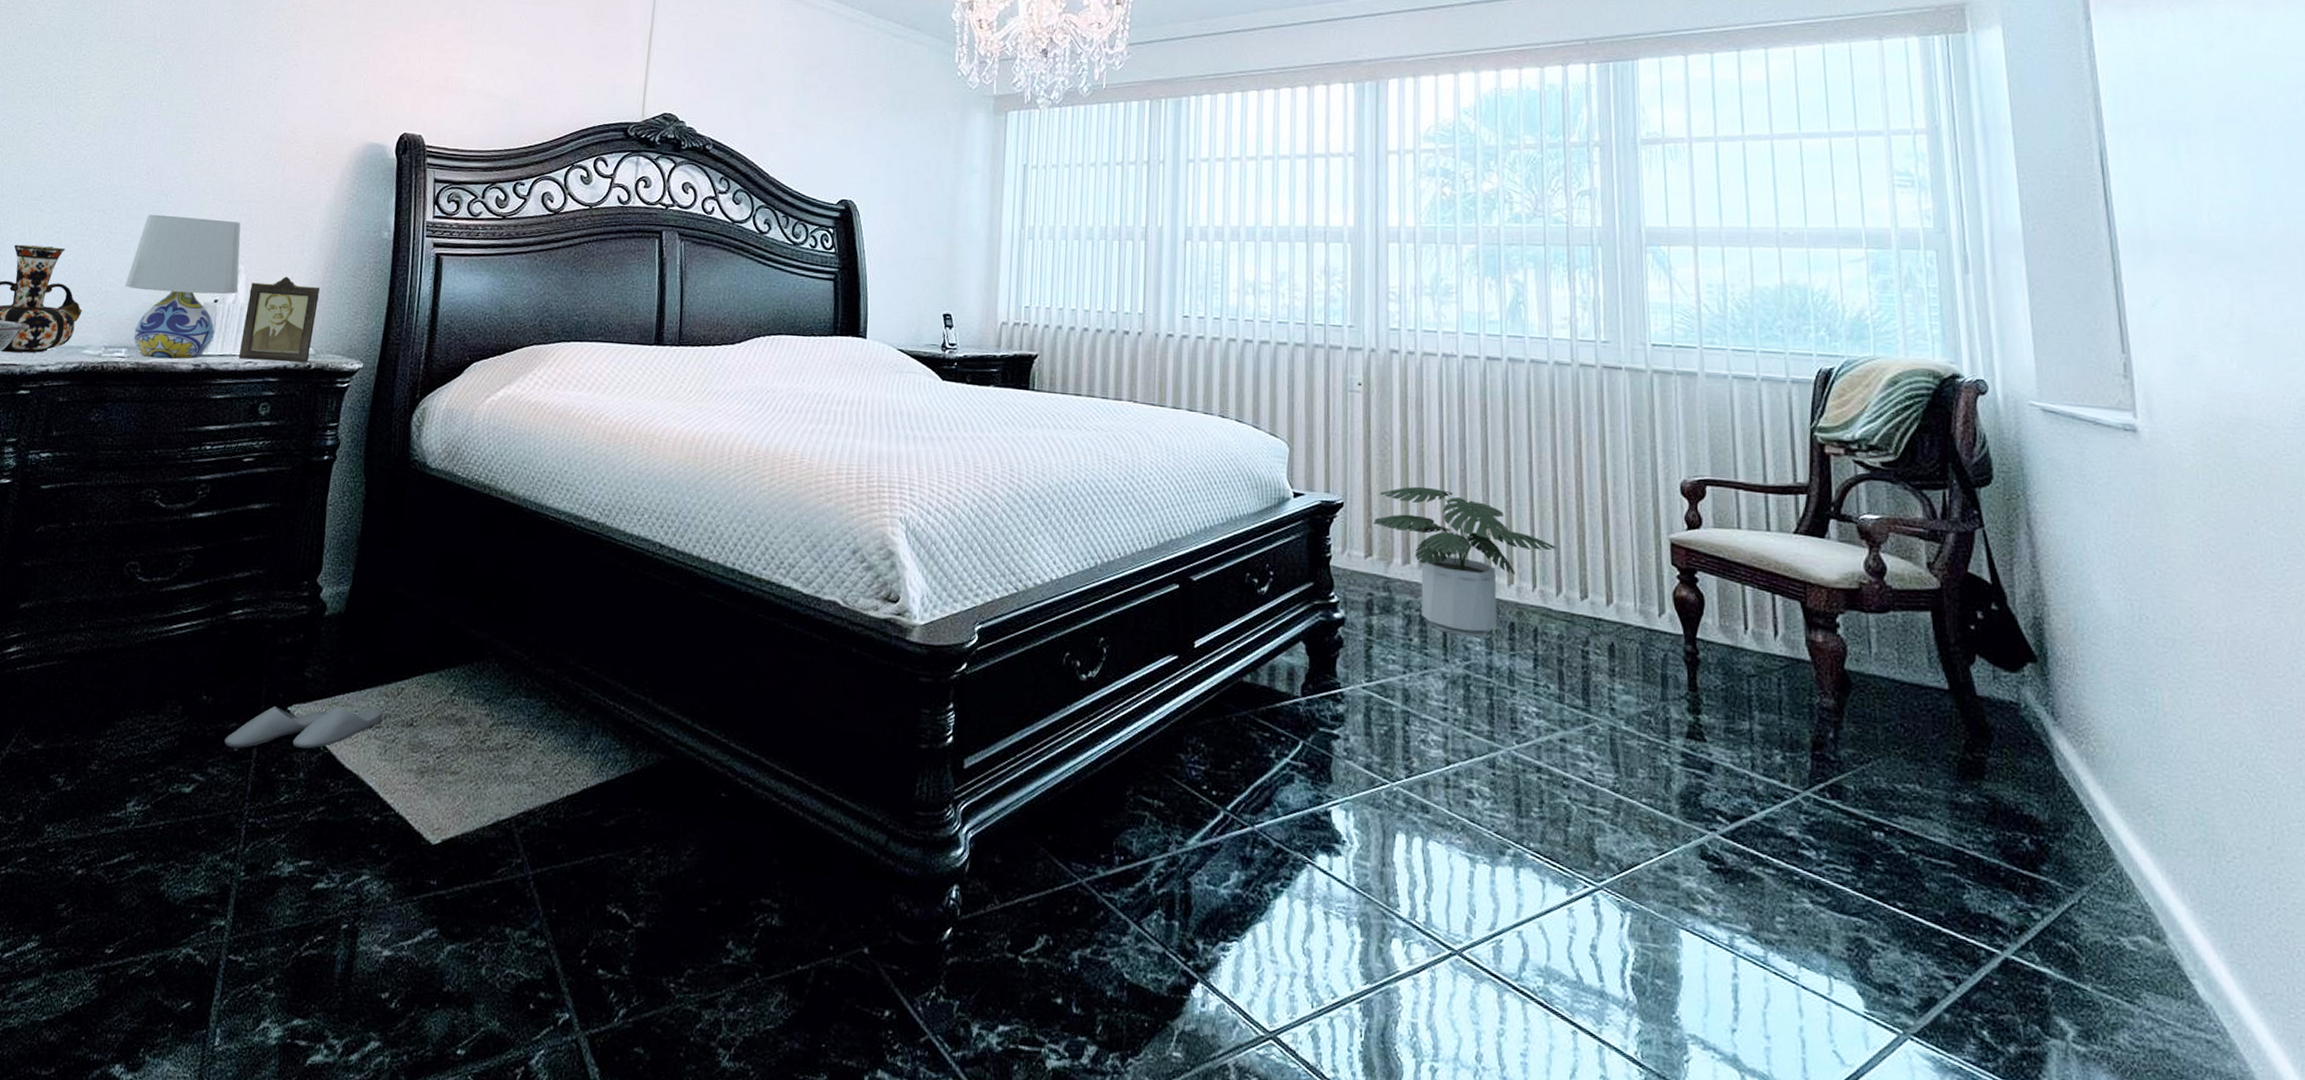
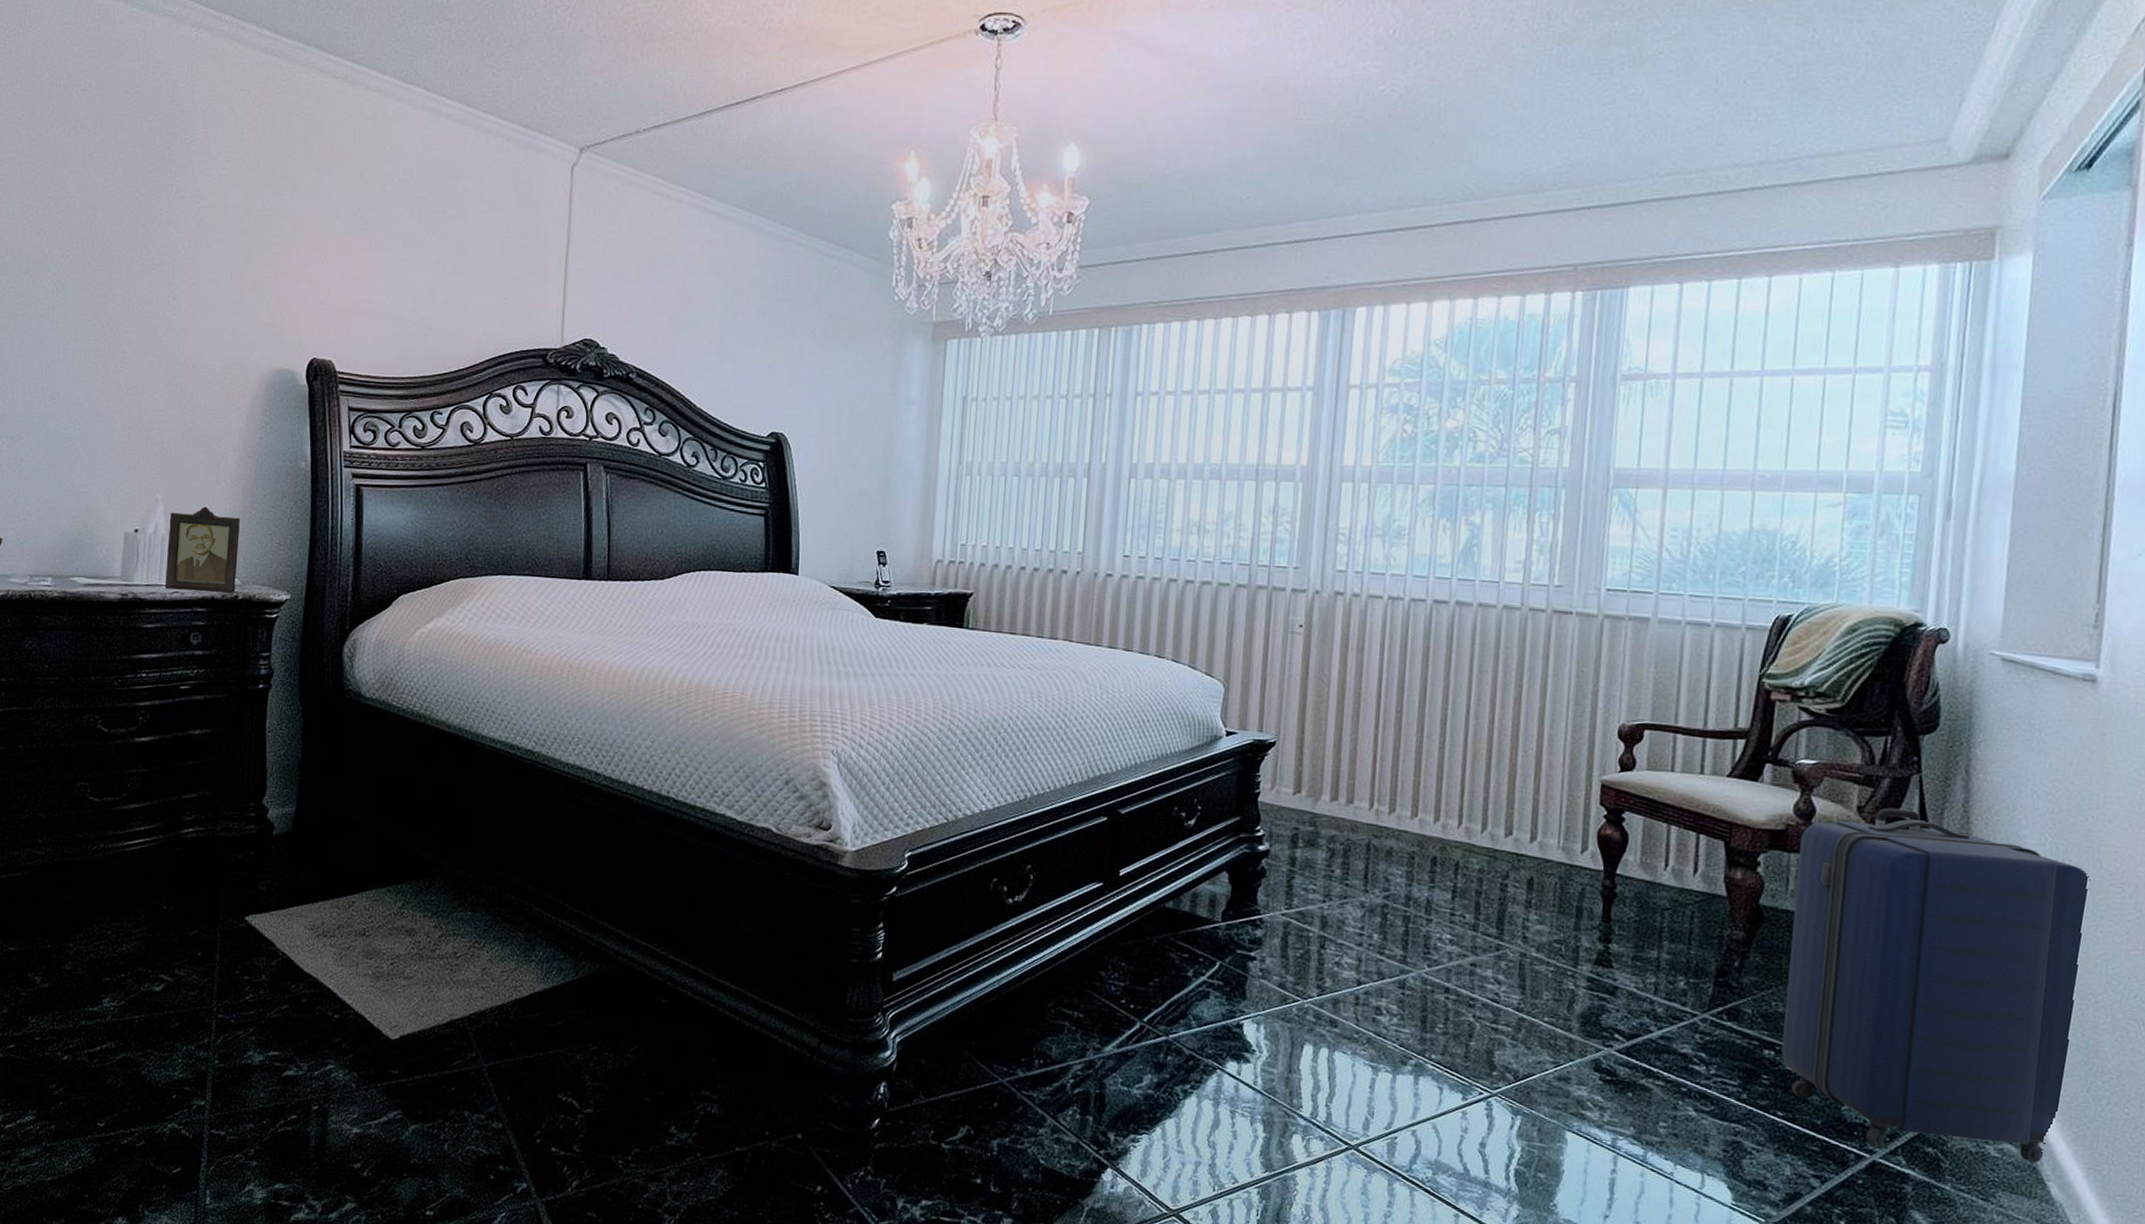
table lamp: present [124,214,241,360] -> none [42,441,158,589]
slippers: present [224,705,383,749] -> none [188,915,336,955]
potted plant: present [1373,486,1557,637] -> none [1304,727,1487,870]
suitcase: none [1876,564,2187,958] -> present [1781,808,2091,1163]

